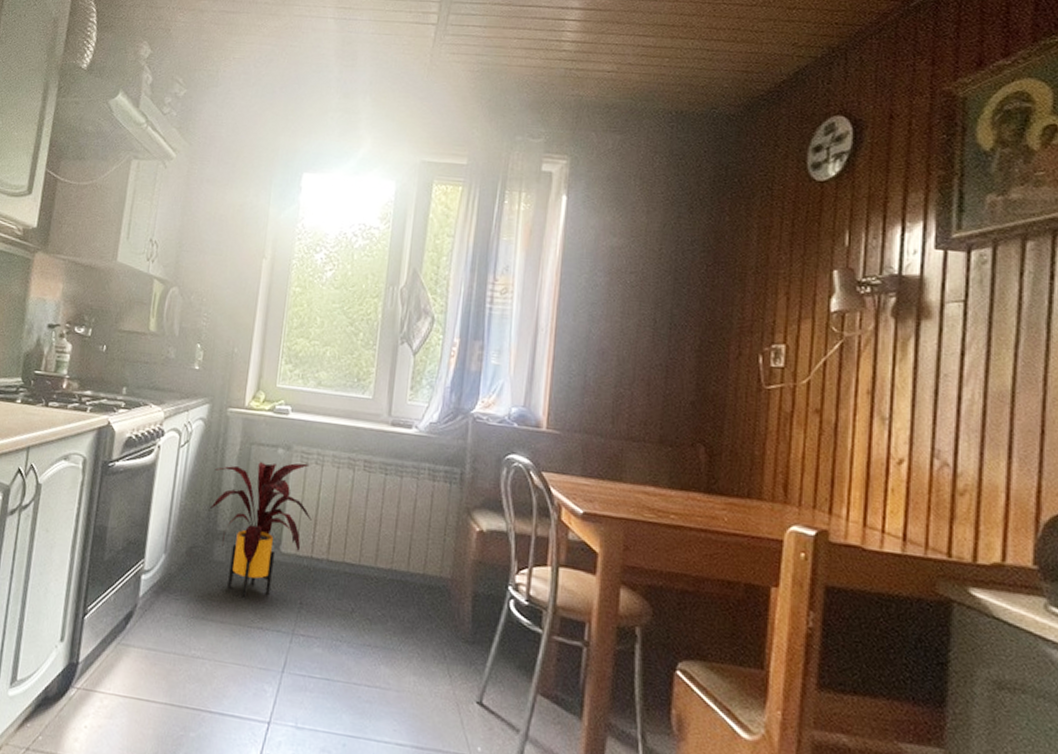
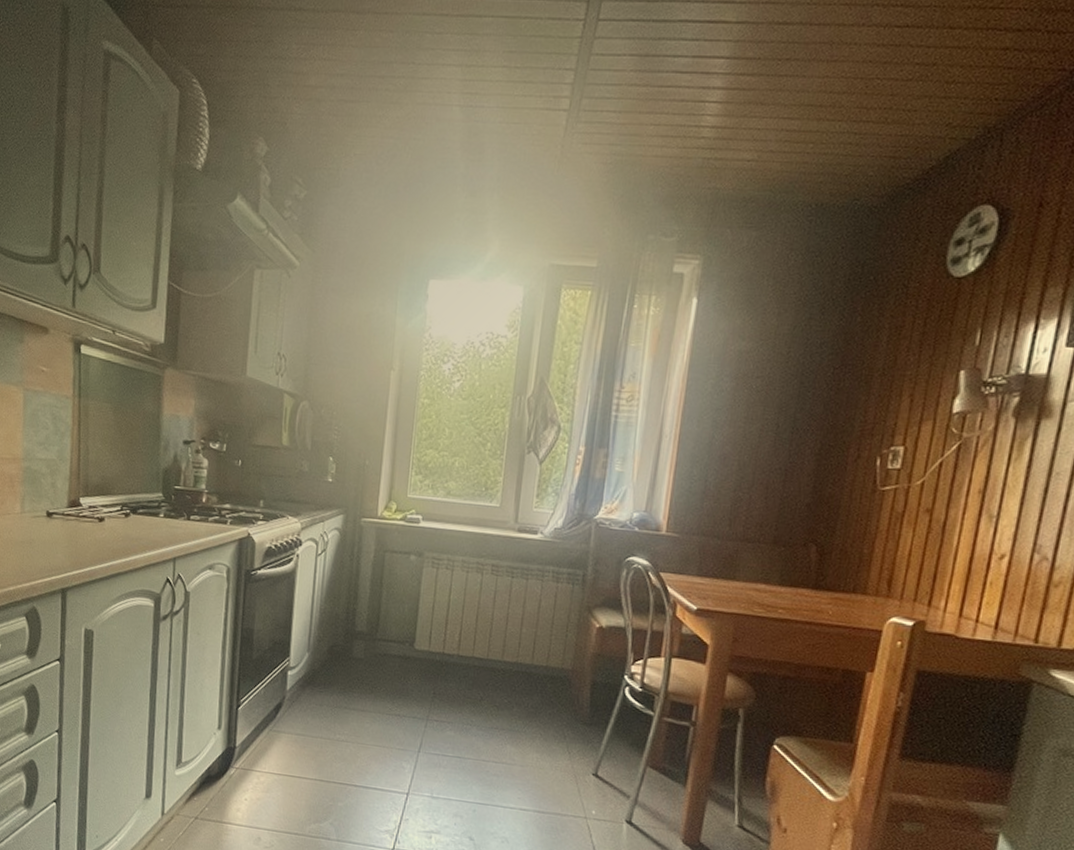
house plant: present [210,462,312,598] -> none [348,568,443,689]

